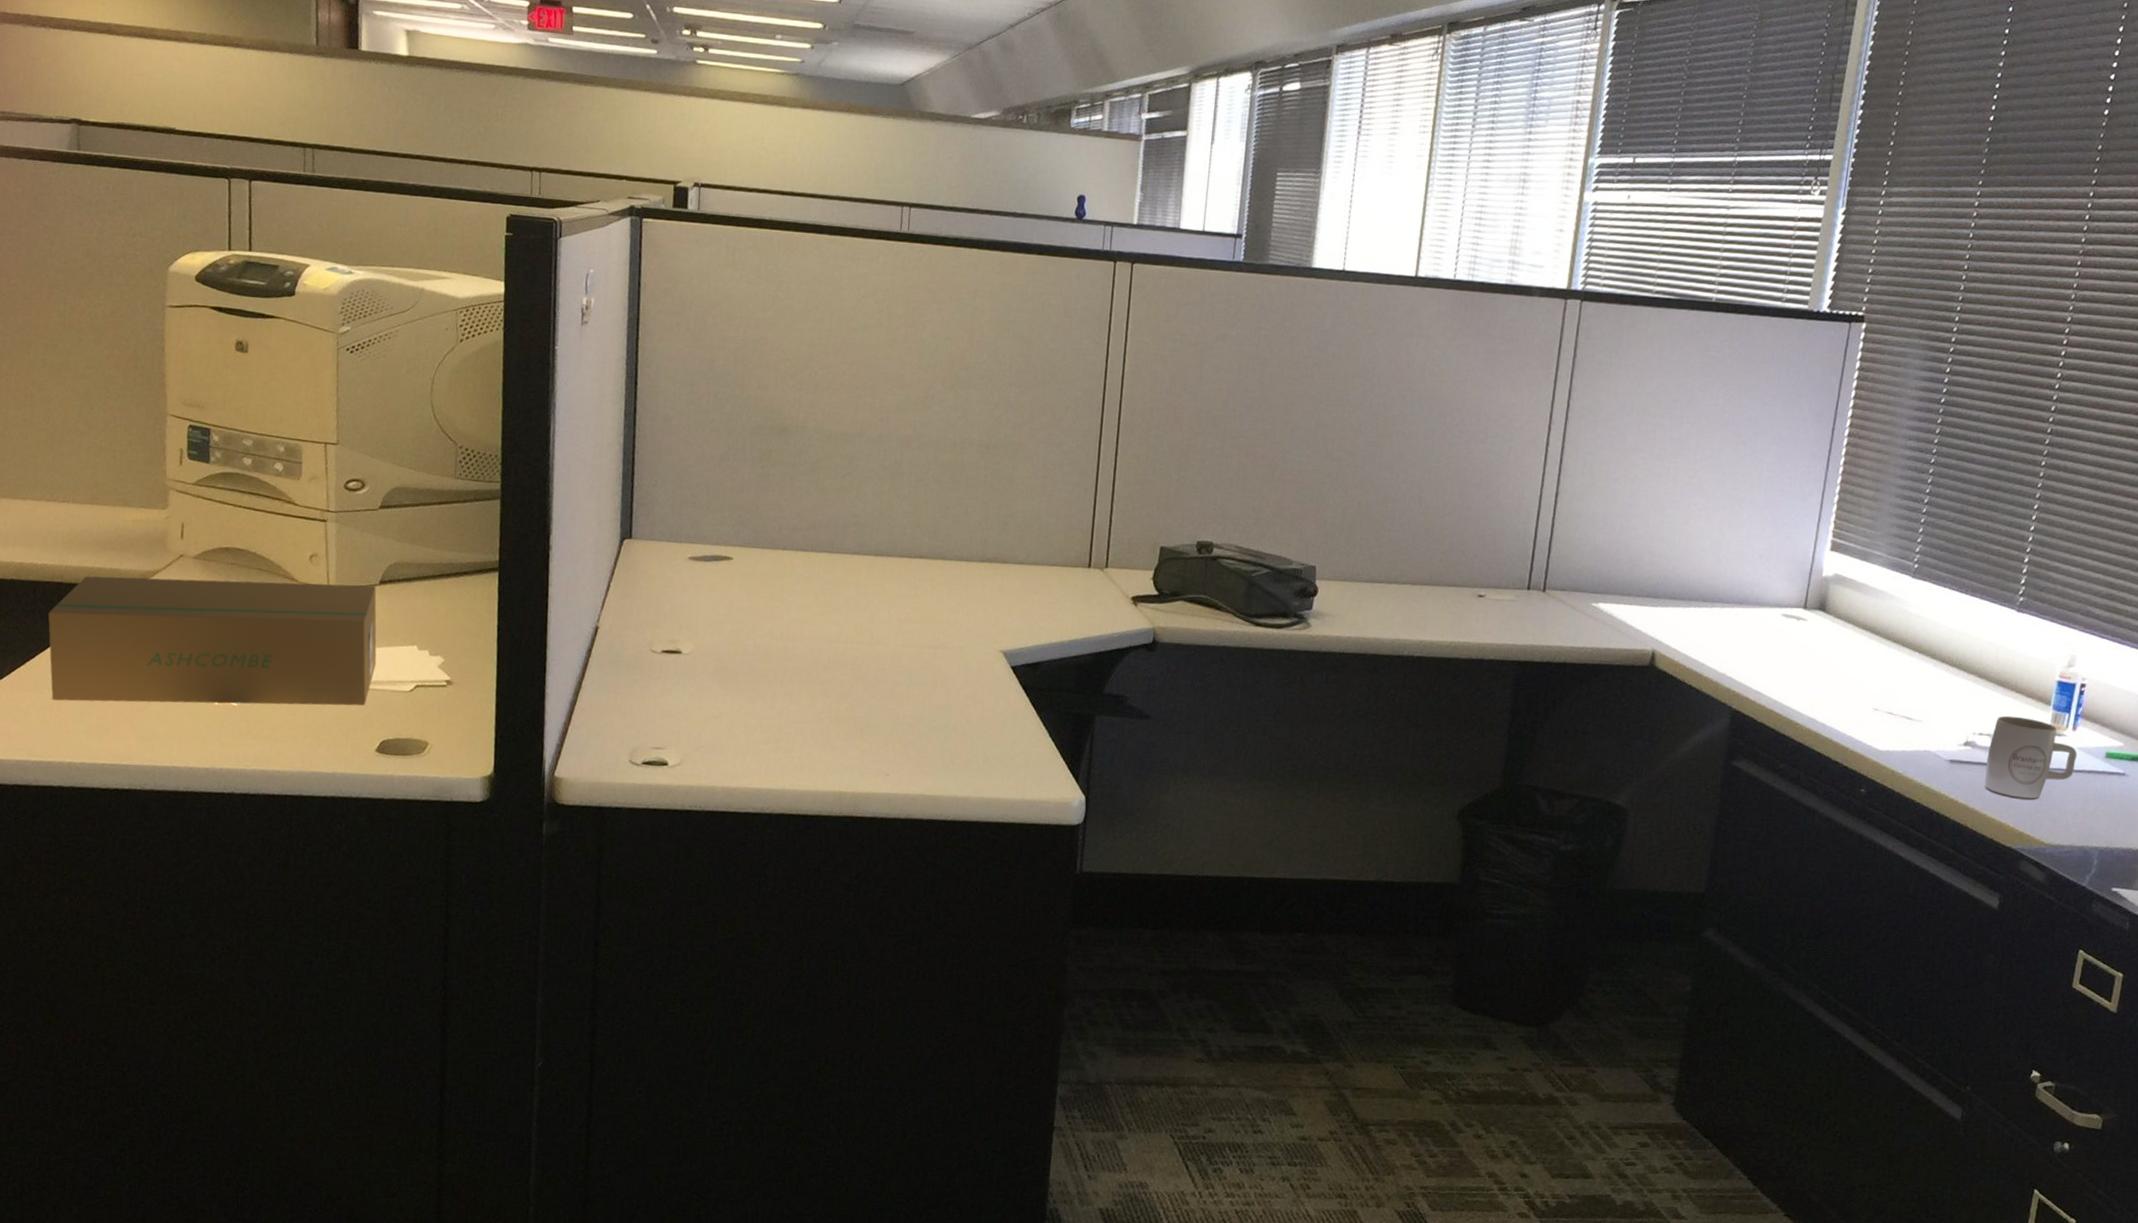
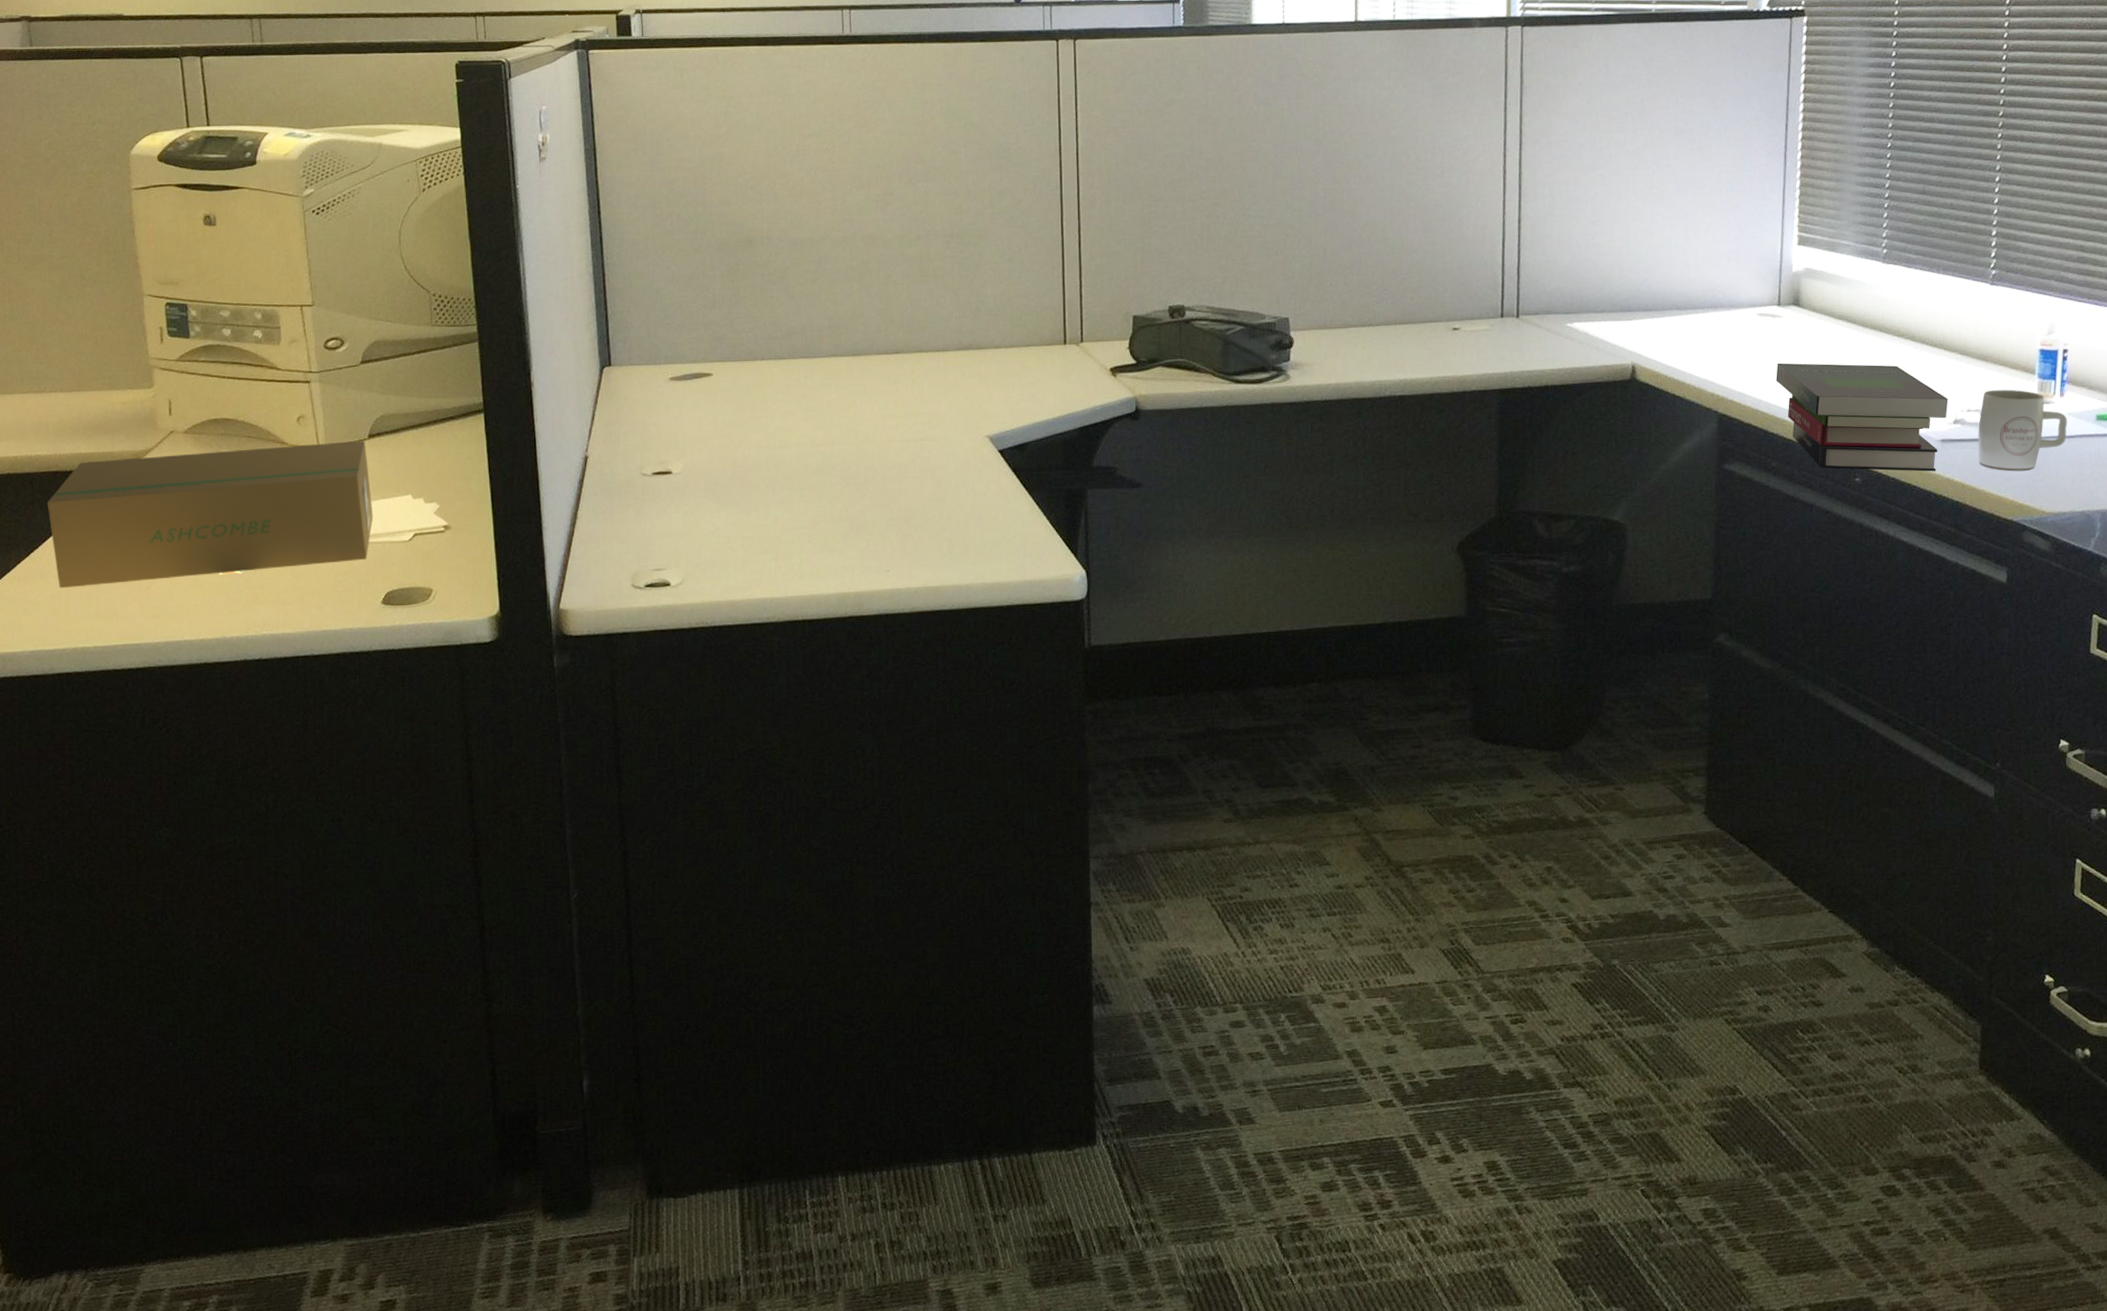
books: none [1793,665,1962,791] -> present [1776,363,1949,472]

